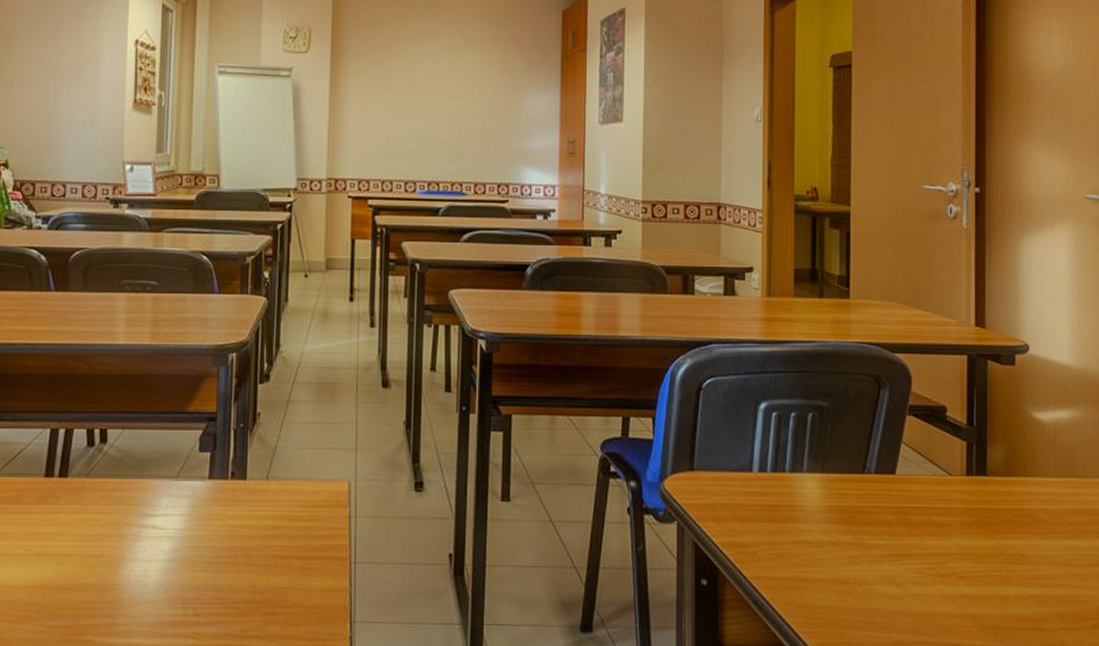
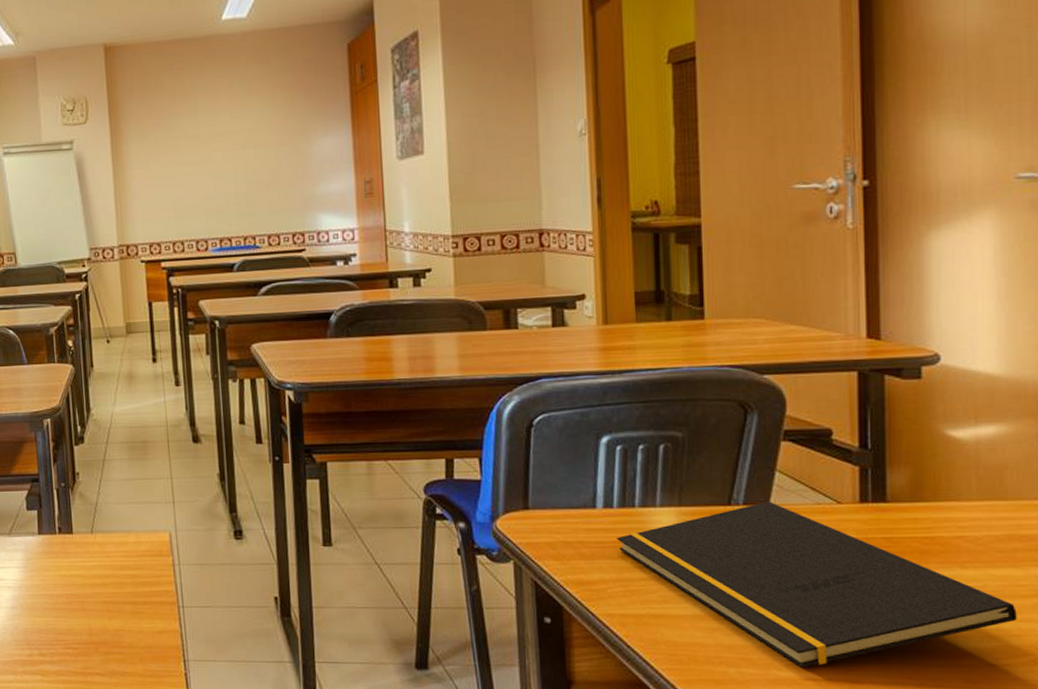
notepad: none [769,471,1082,631] -> present [617,501,1017,668]

